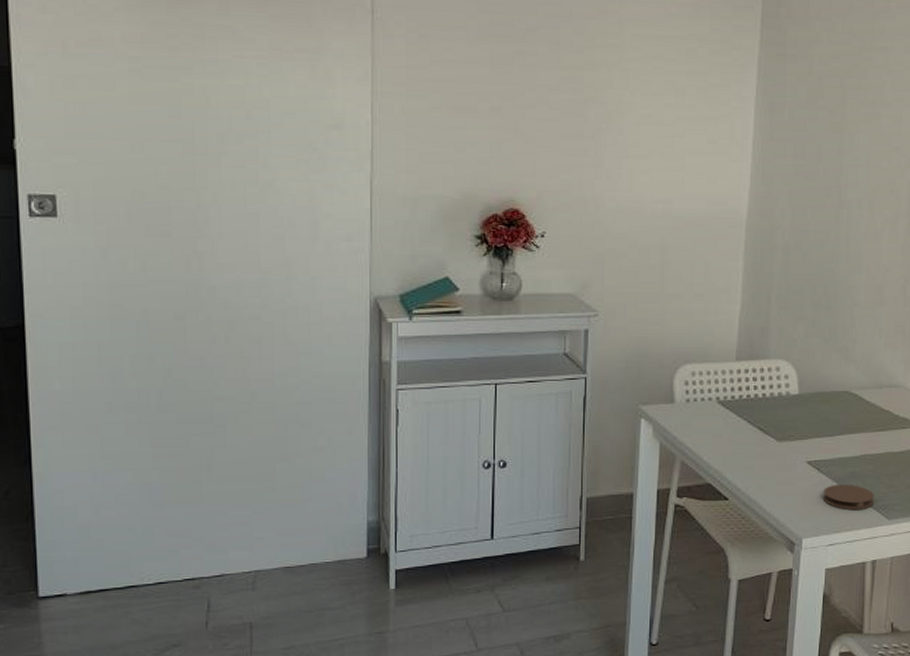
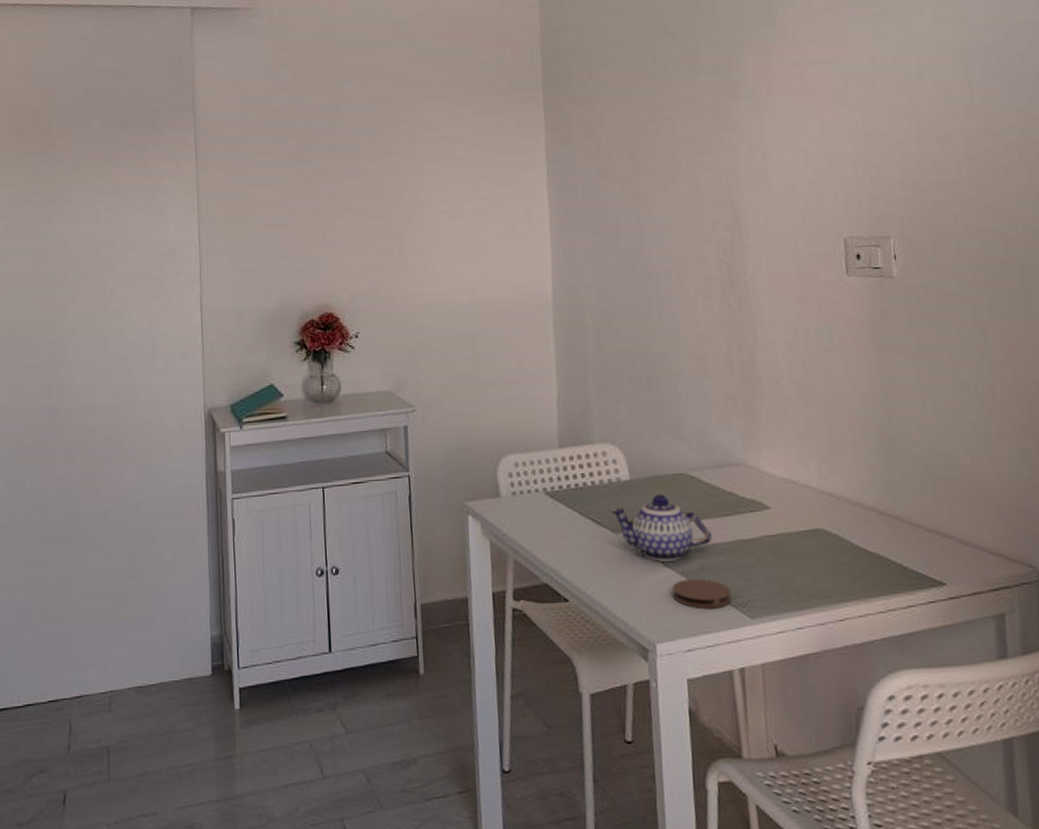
teapot: none [777,408,865,468] -> present [610,493,712,562]

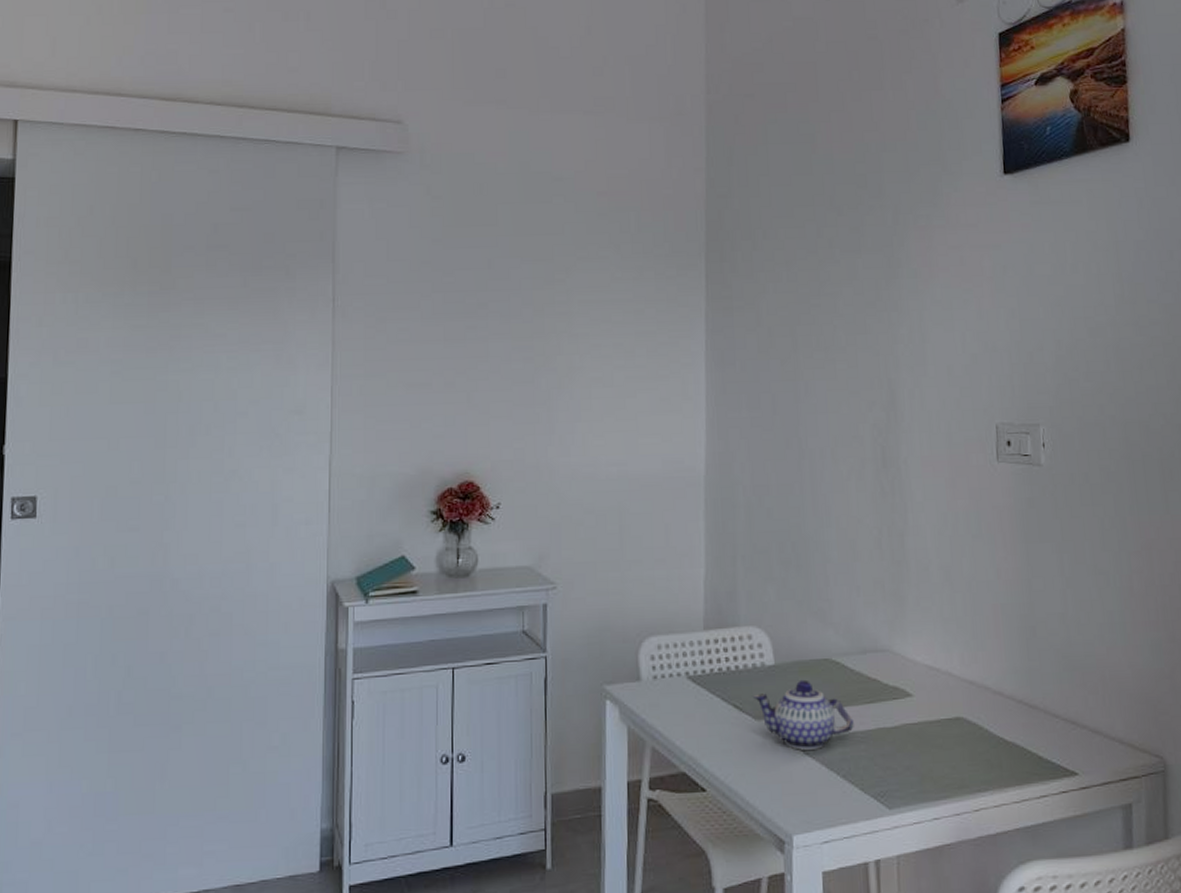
coaster: present [672,578,732,608] -> none [812,767,871,798]

